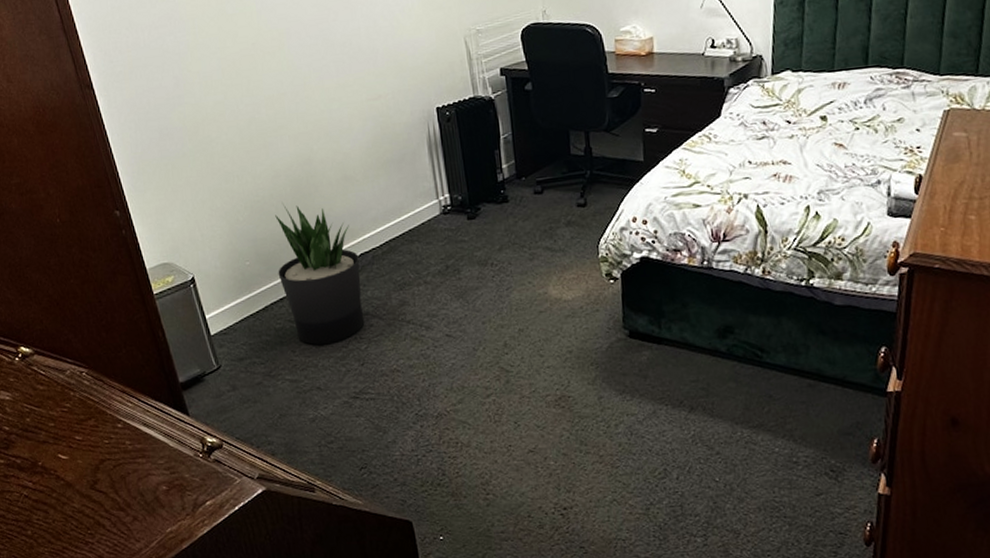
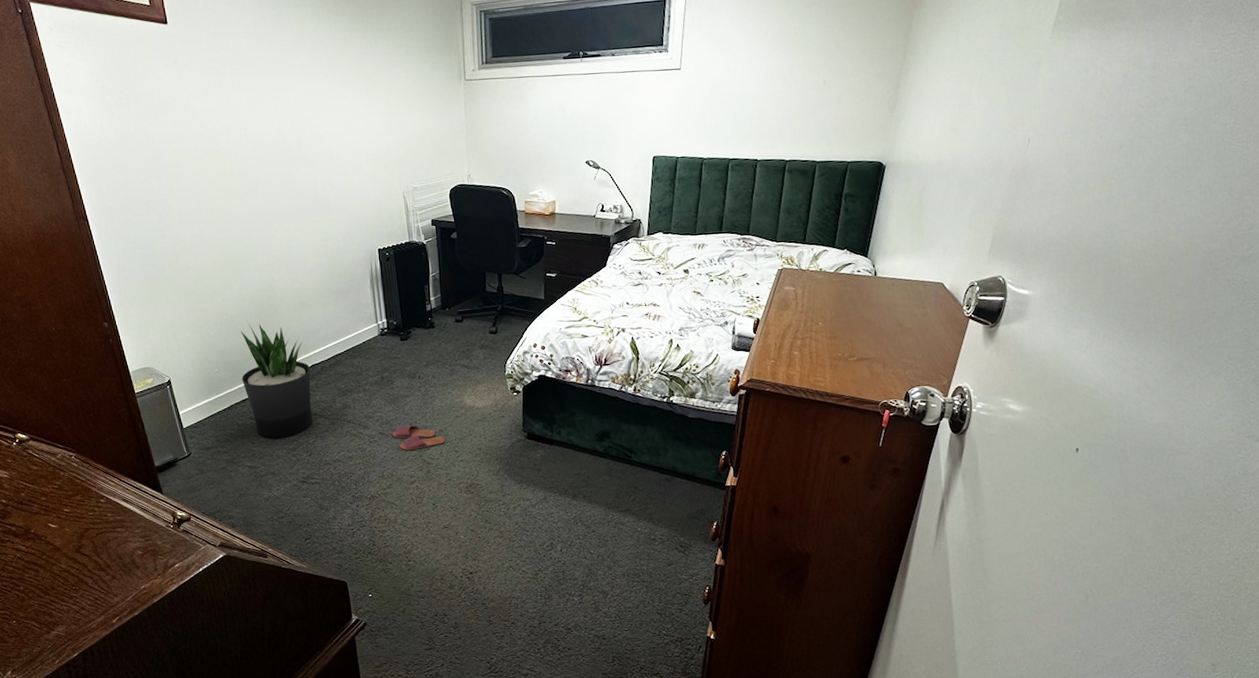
slippers: none [461,324,527,356] -> present [392,425,445,451]

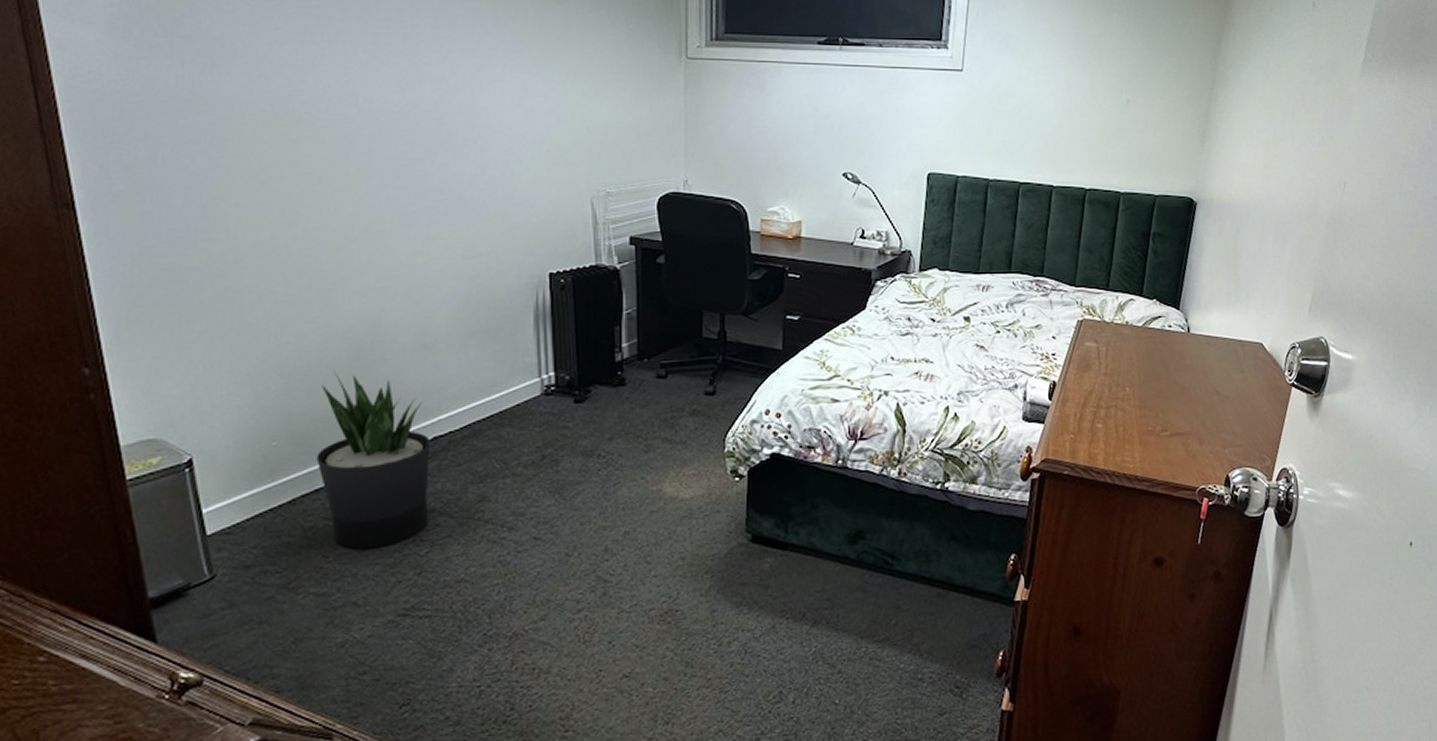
slippers: present [392,425,445,451] -> none [552,525,633,564]

